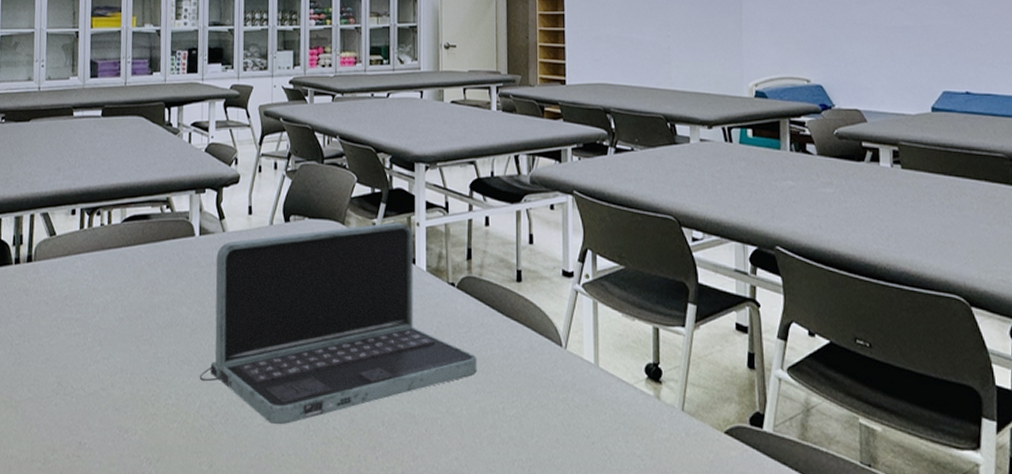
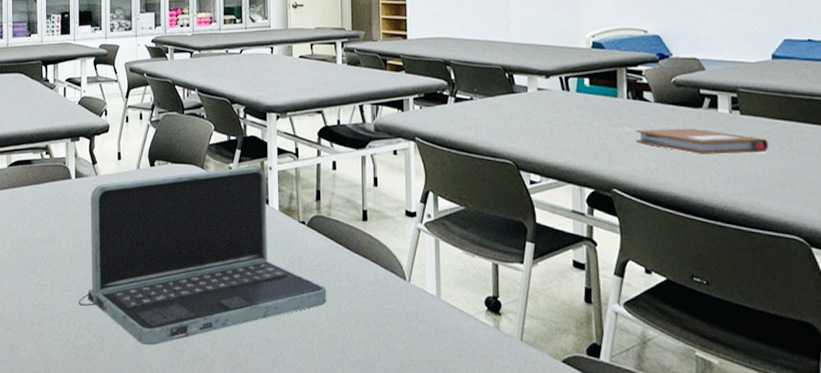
notebook: none [798,182,929,210] -> present [635,128,768,154]

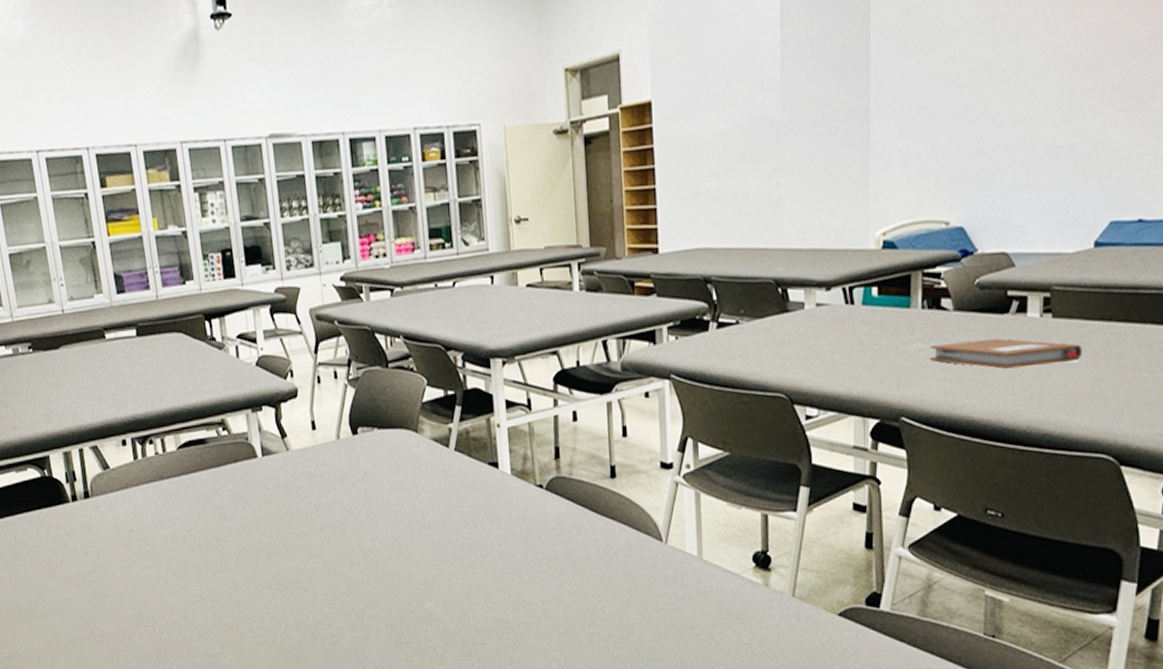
laptop: present [78,167,327,346] -> none [281,425,572,640]

